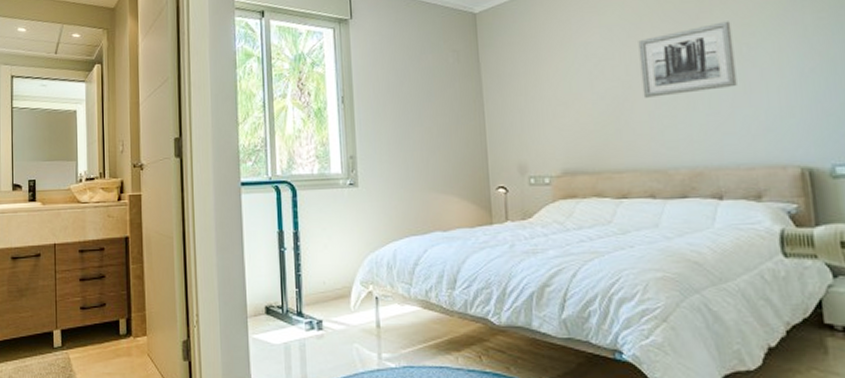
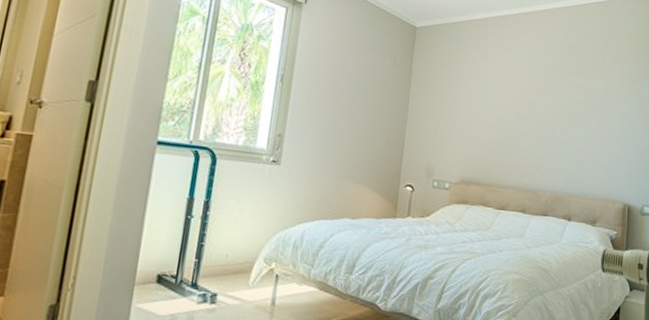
wall art: present [638,21,737,98] -> none [531,81,598,134]

